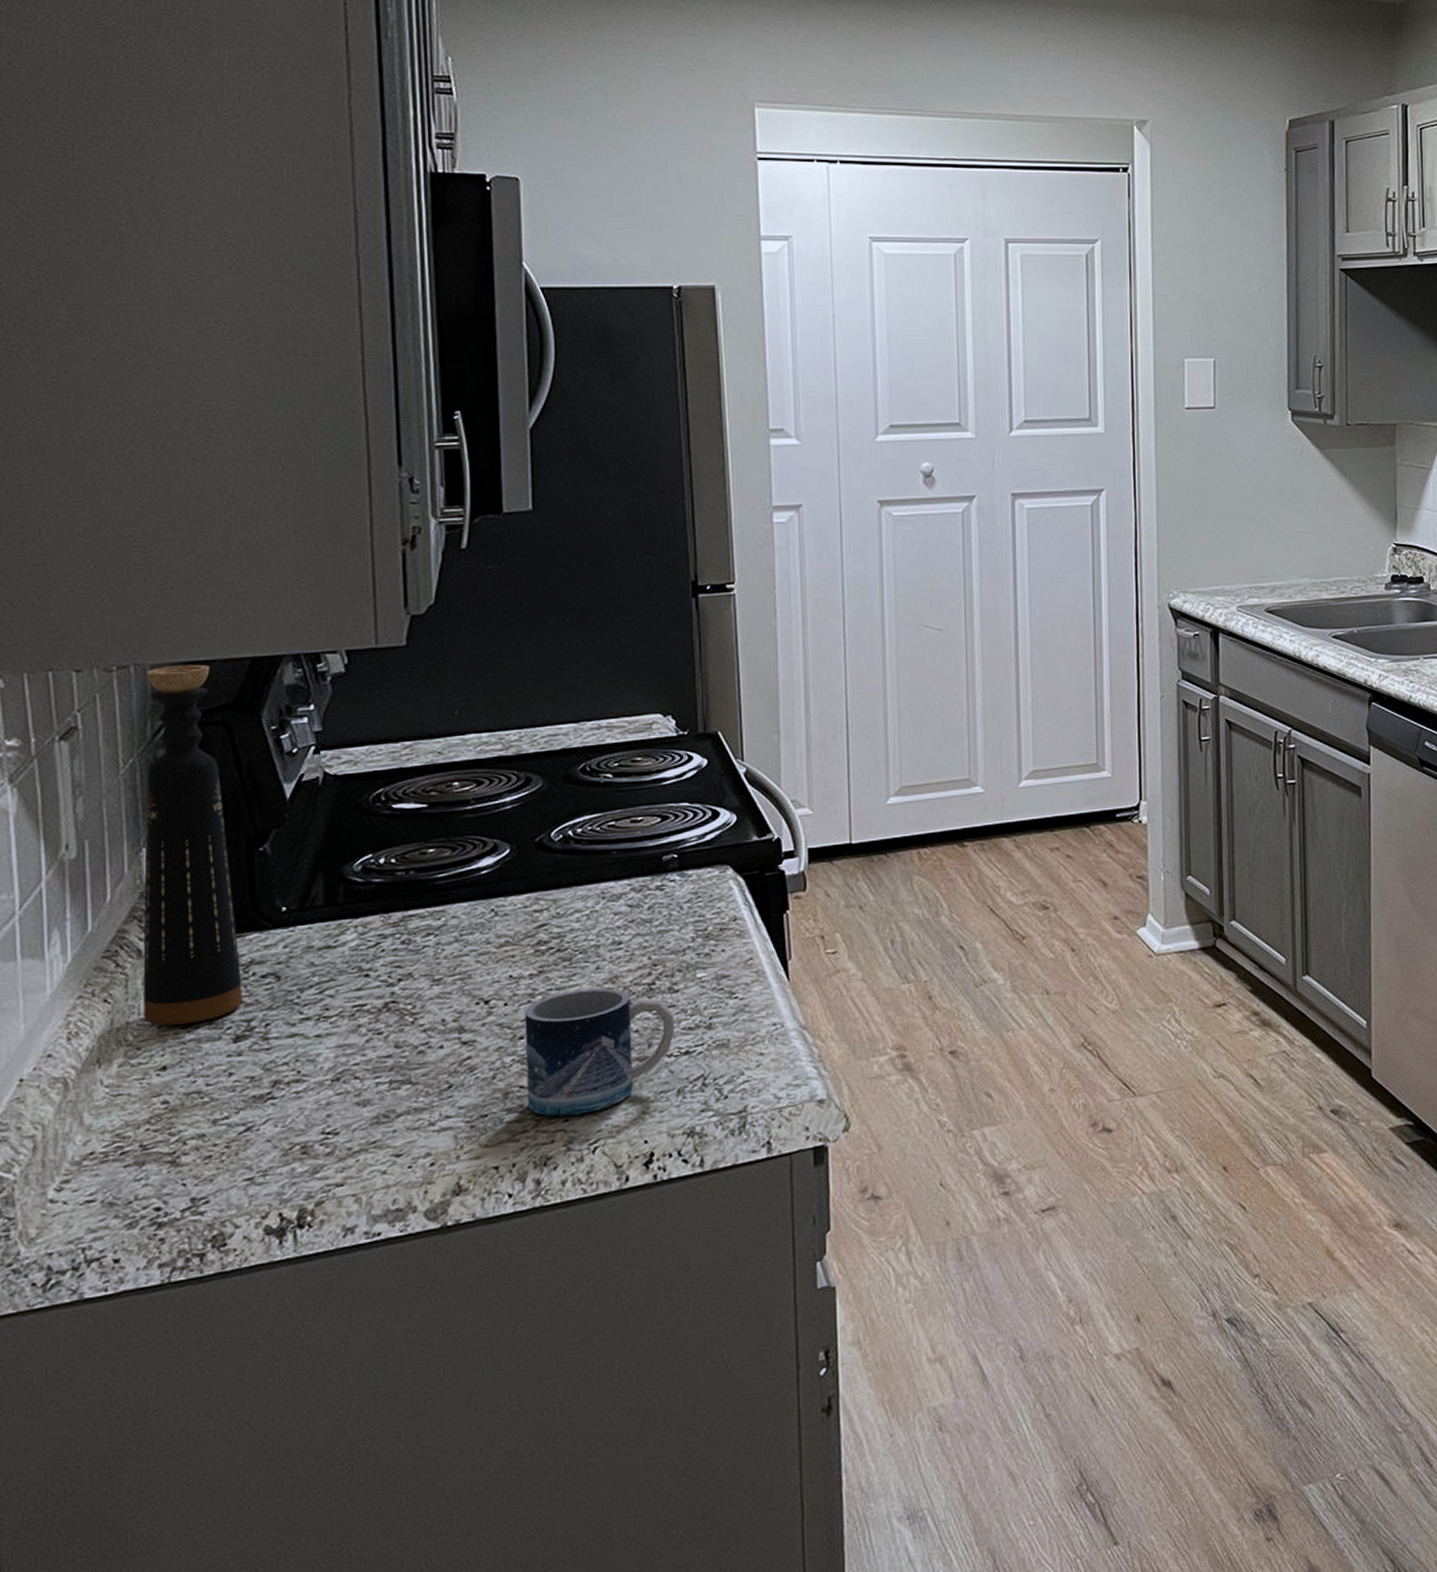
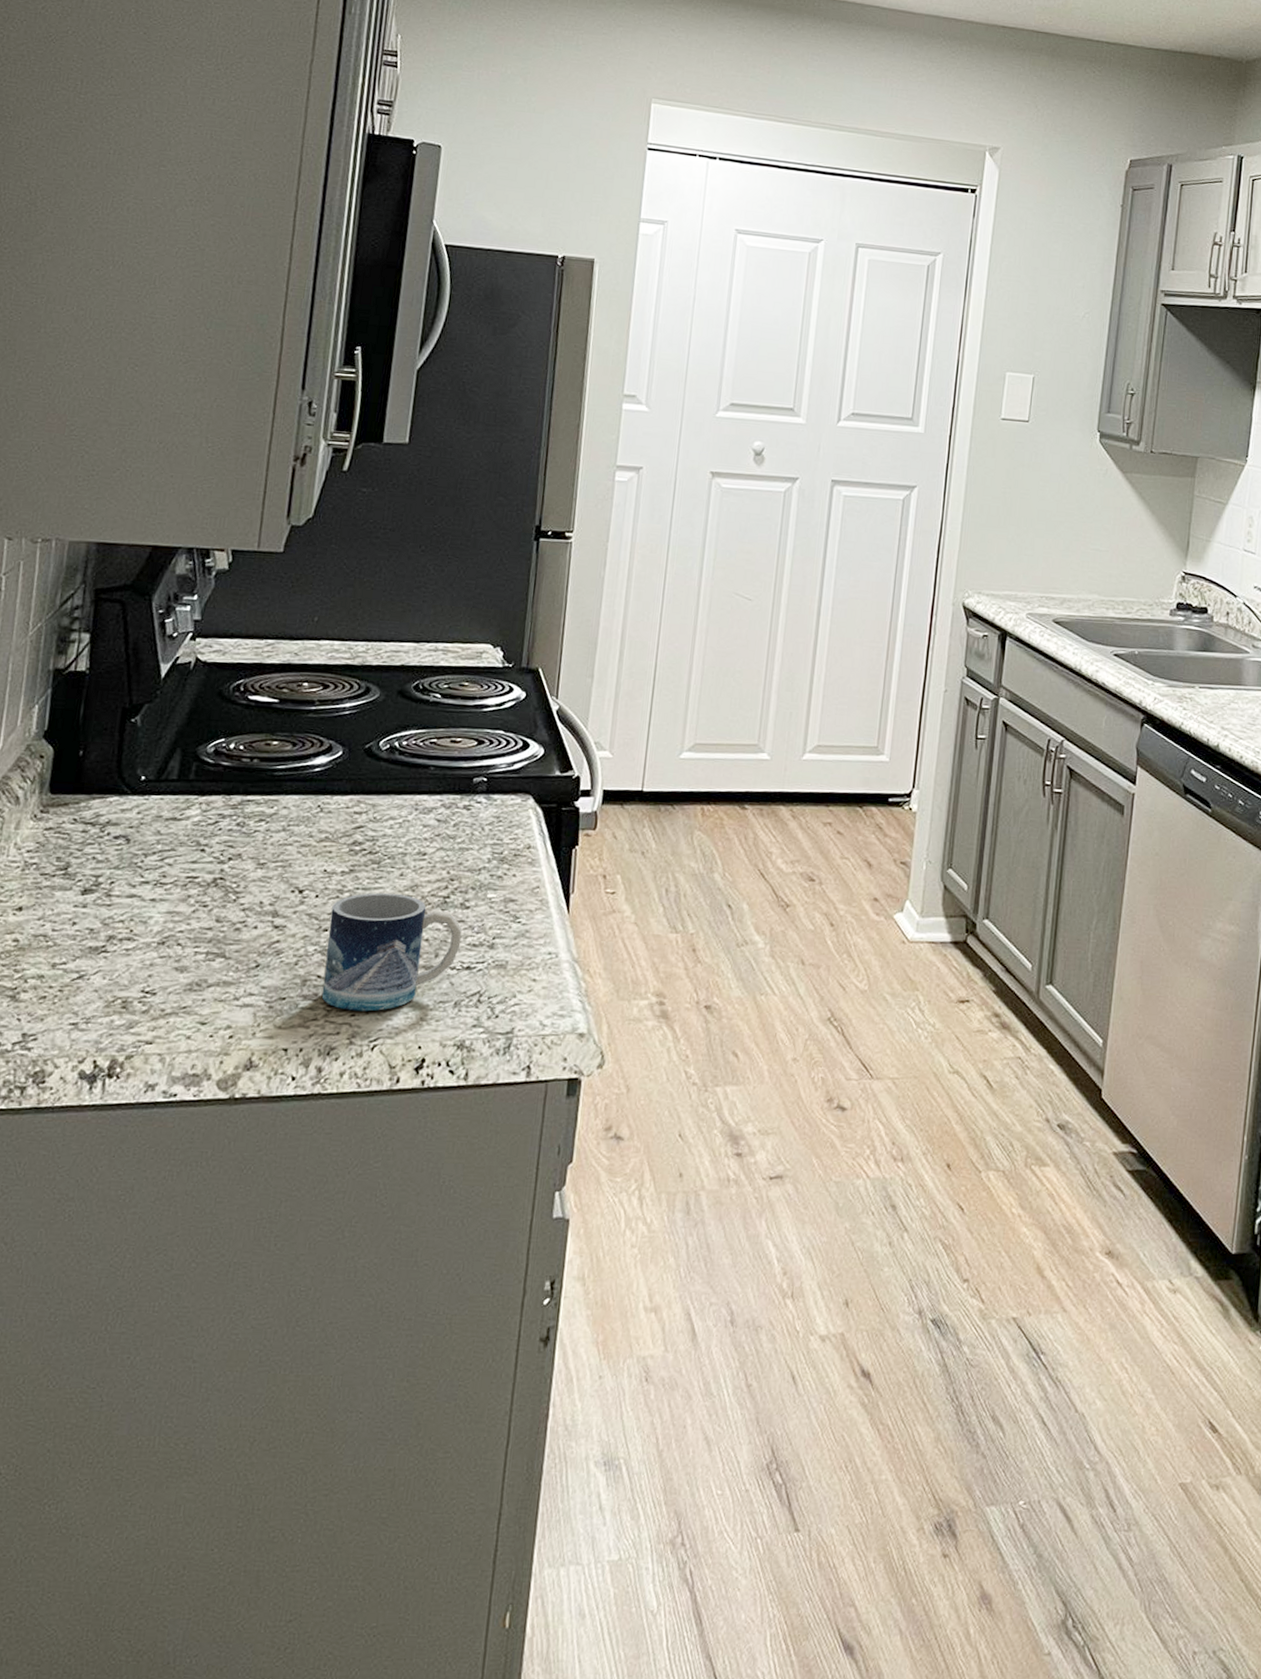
bottle: present [143,664,244,1026] -> none [11,544,118,871]

